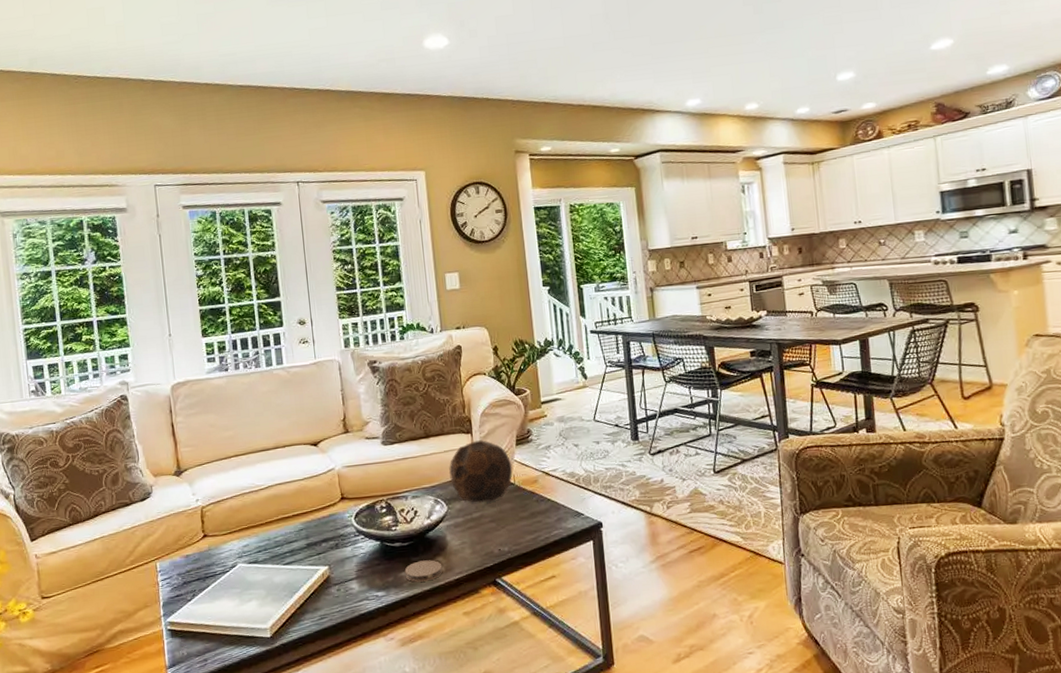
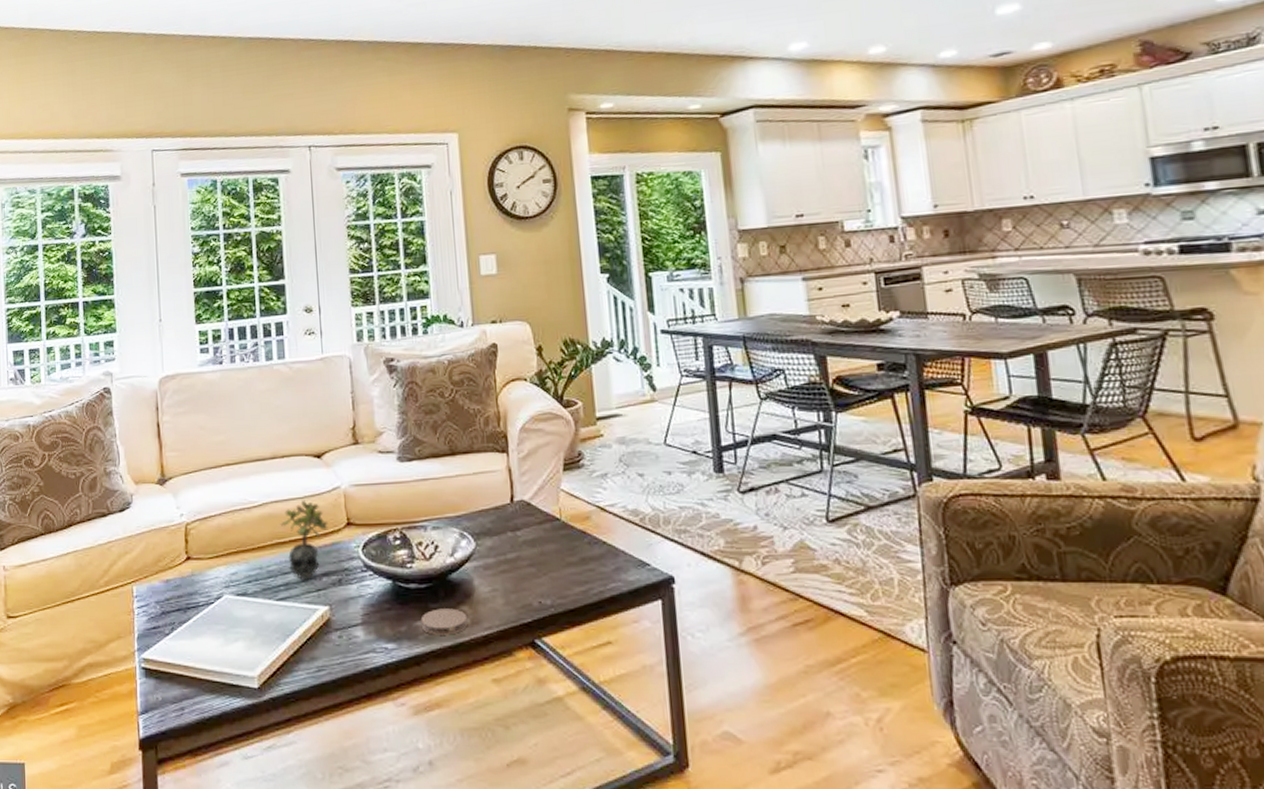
succulent plant: none [284,481,326,547] -> present [280,500,328,580]
soccer ball: present [448,440,513,503] -> none [478,462,559,542]

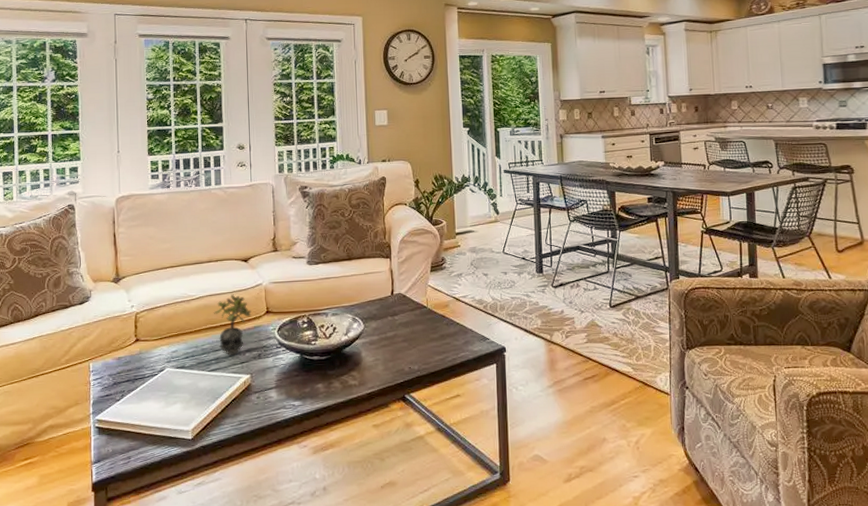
coaster: present [420,608,468,635] -> none [321,374,356,394]

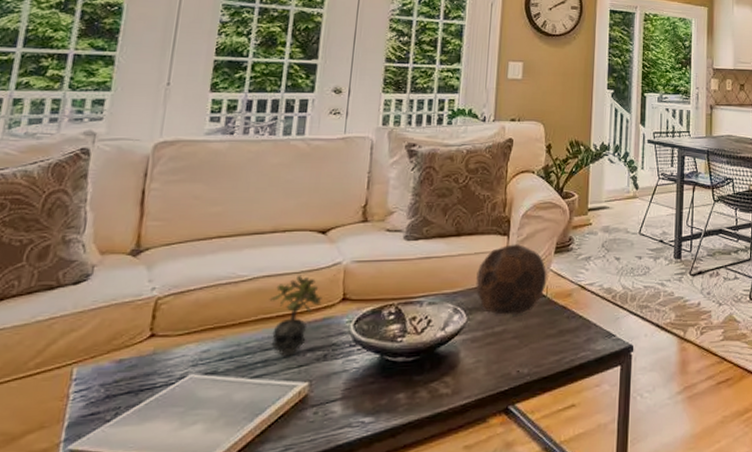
soccer ball: none [367,265,426,324] -> present [475,244,547,316]

